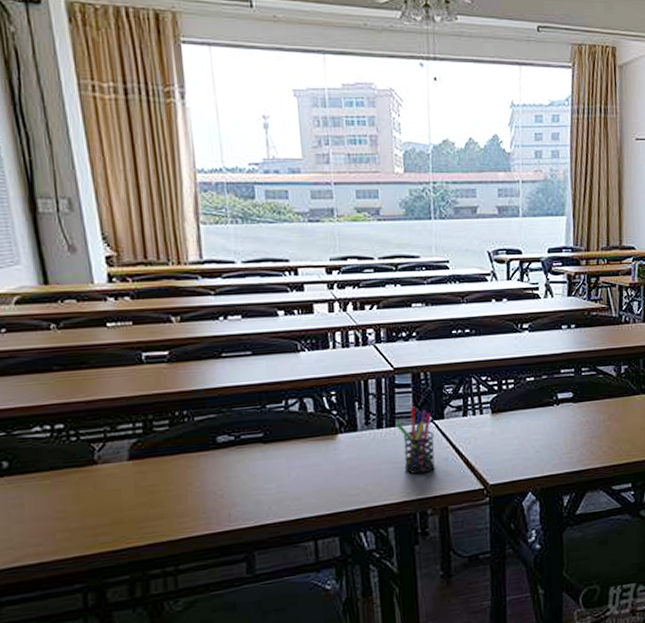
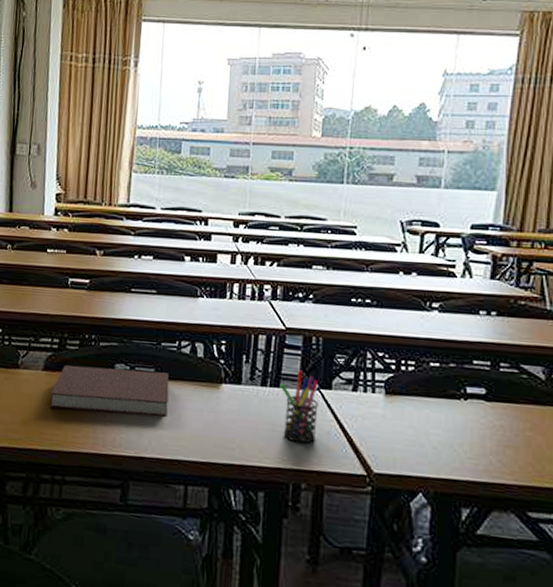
notebook: none [142,435,285,499] -> present [50,365,169,417]

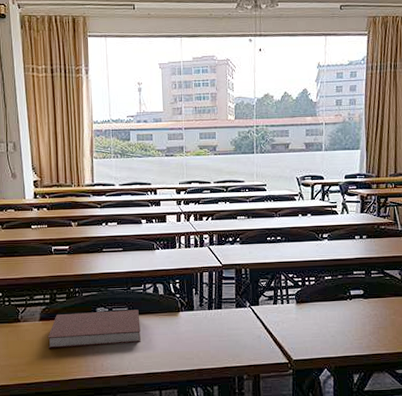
pen holder: present [280,370,318,444] -> none [222,294,251,347]

